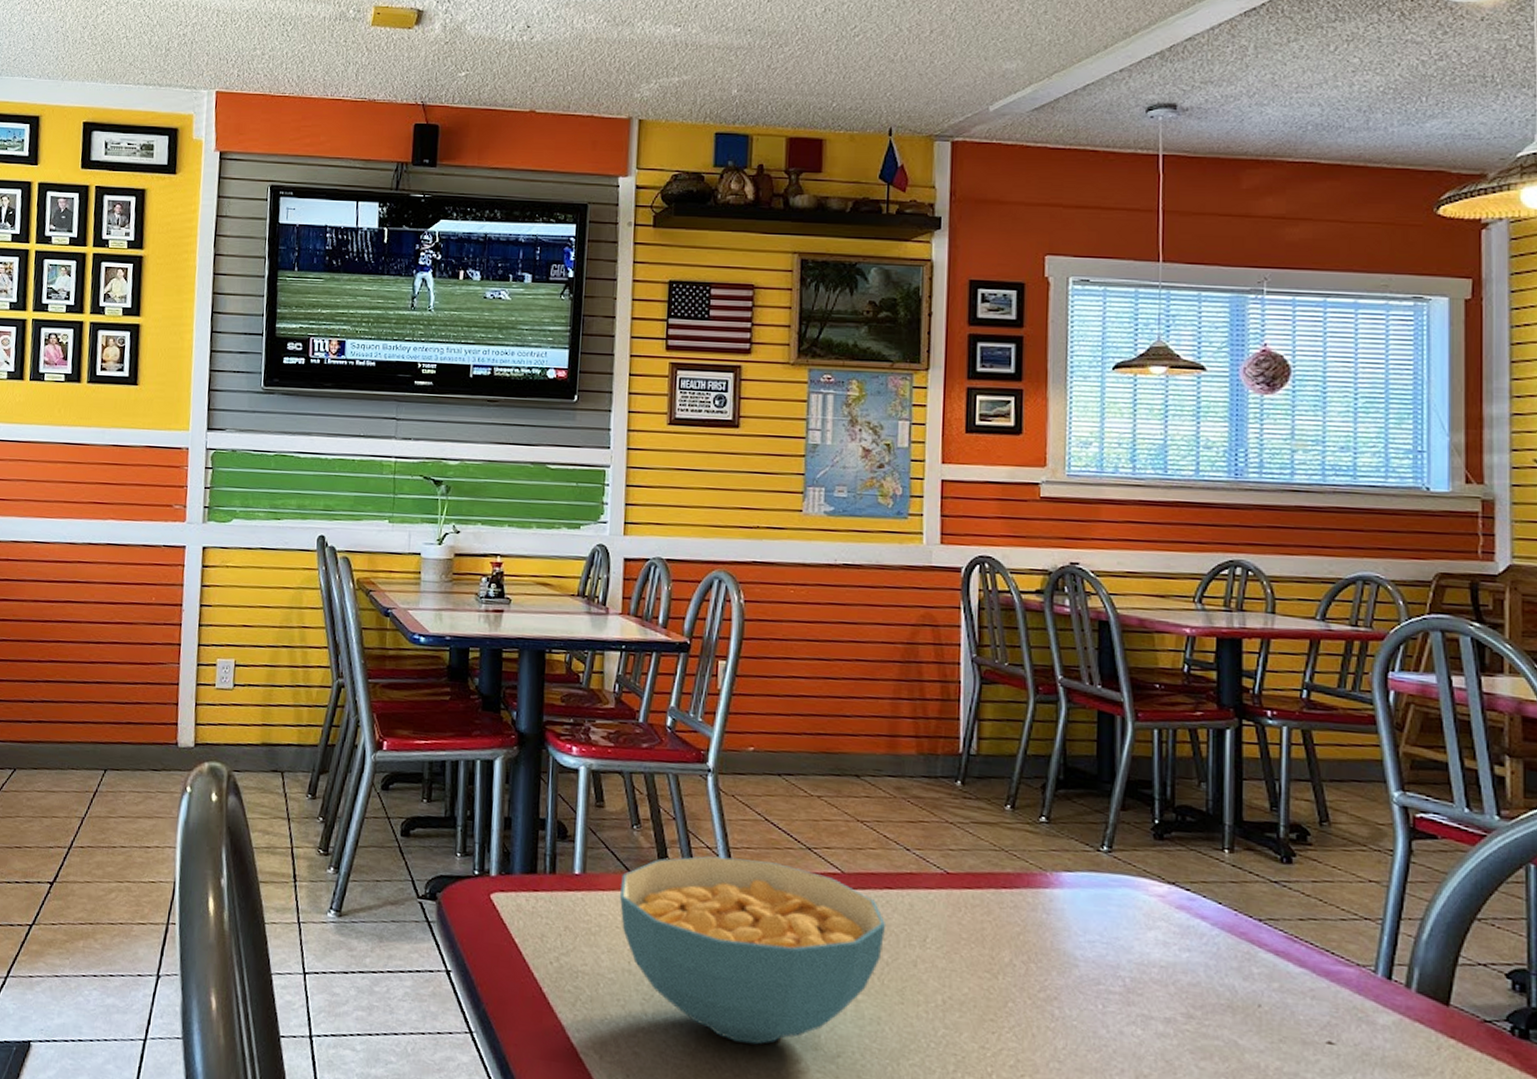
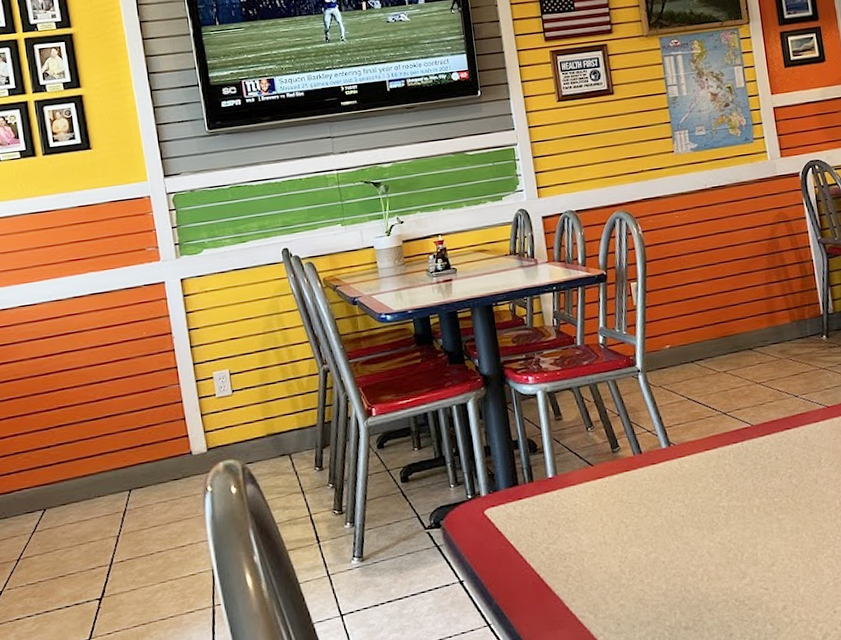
cereal bowl: present [619,855,887,1045] -> none [586,430,791,576]

